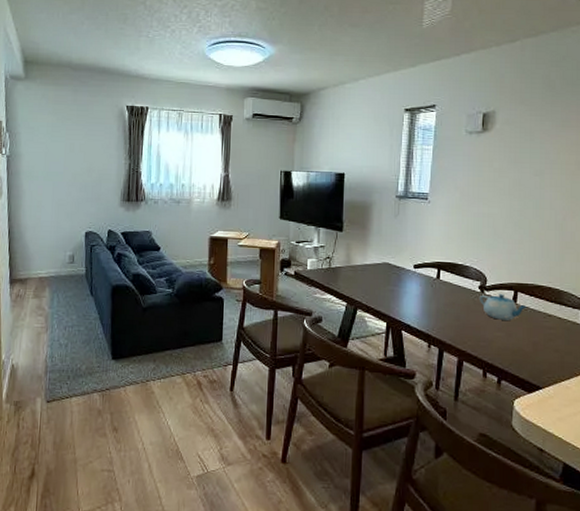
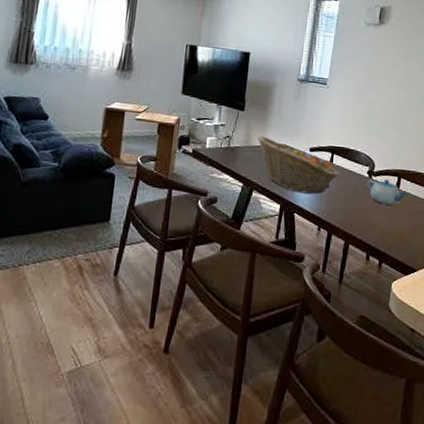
fruit basket: none [357,255,448,311] -> present [256,135,339,194]

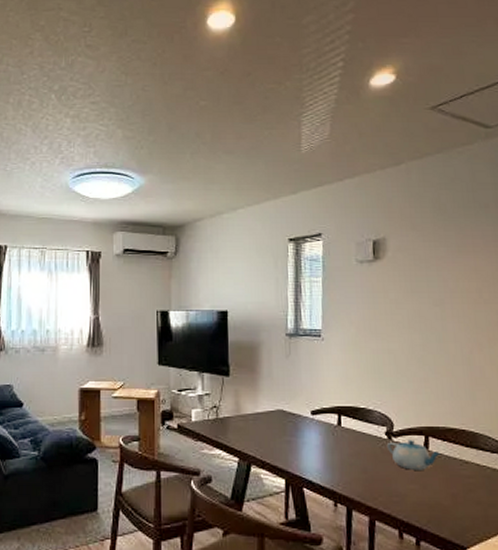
fruit basket: present [256,135,339,194] -> none [247,402,351,464]

